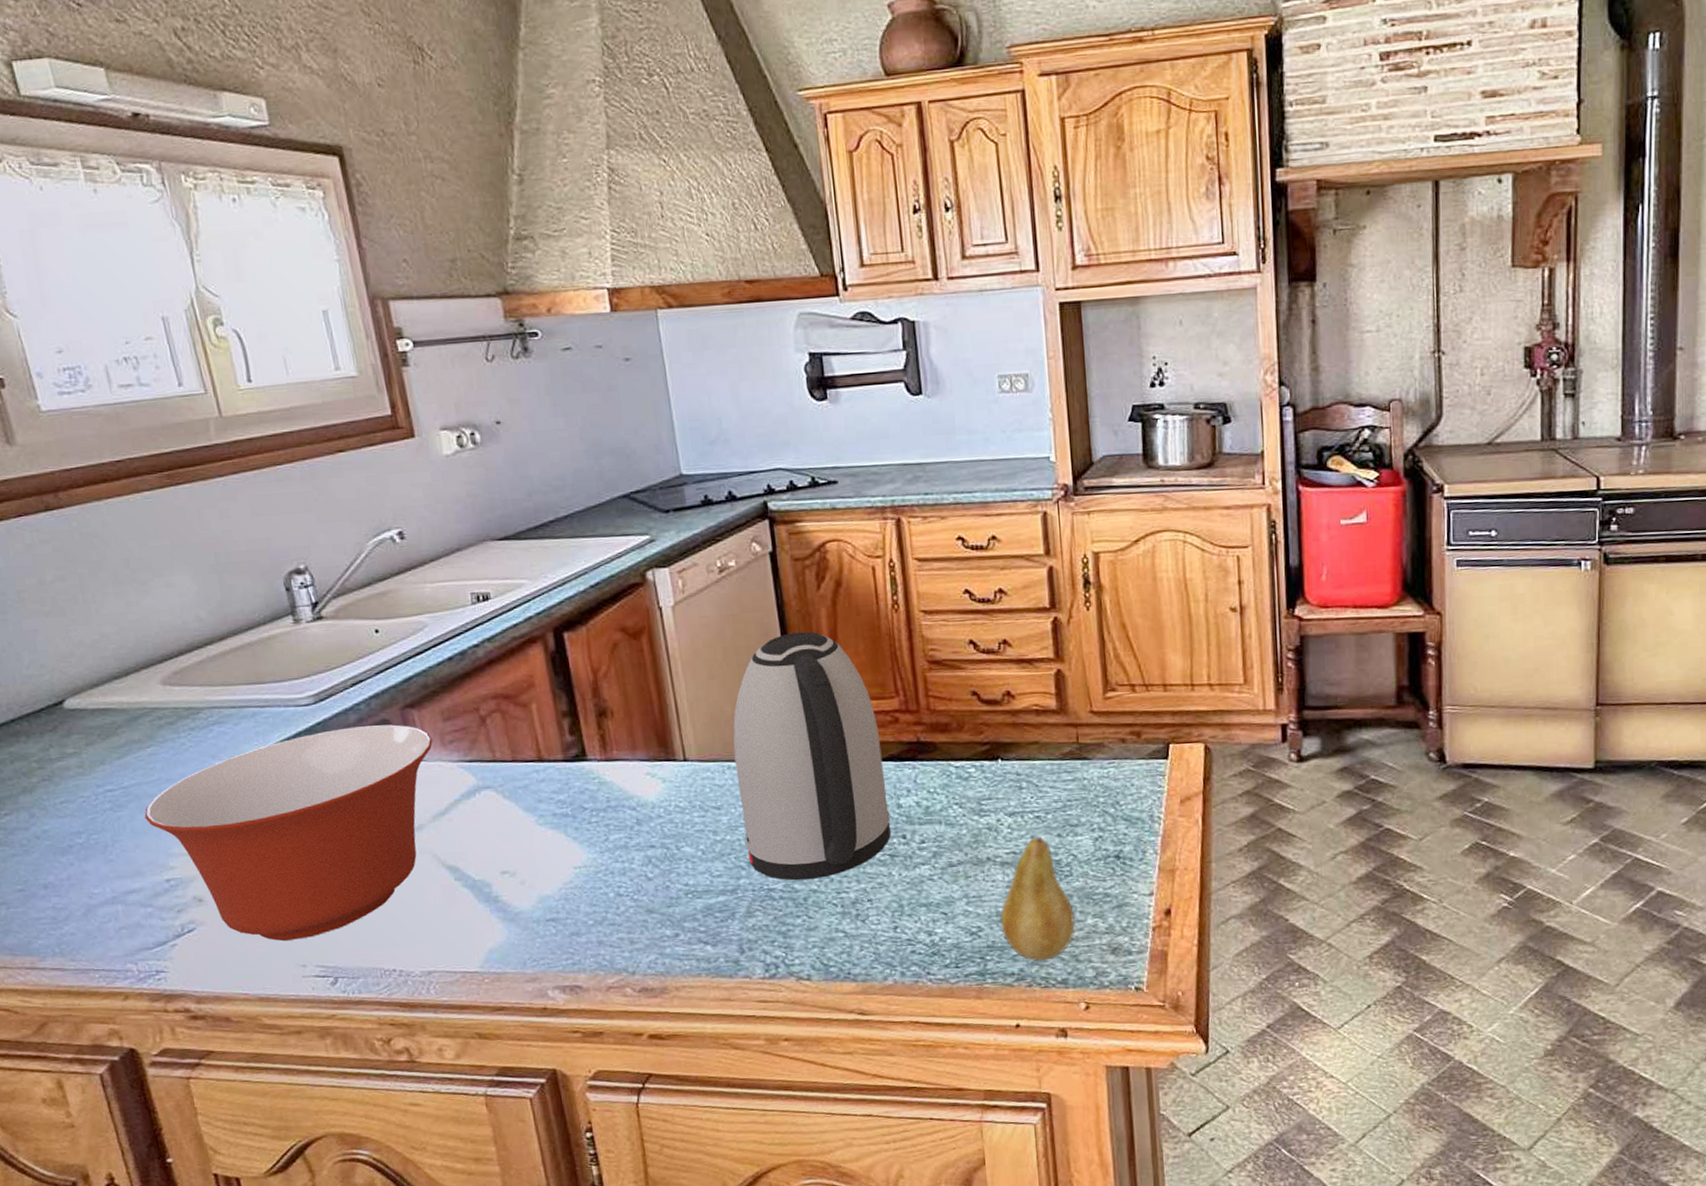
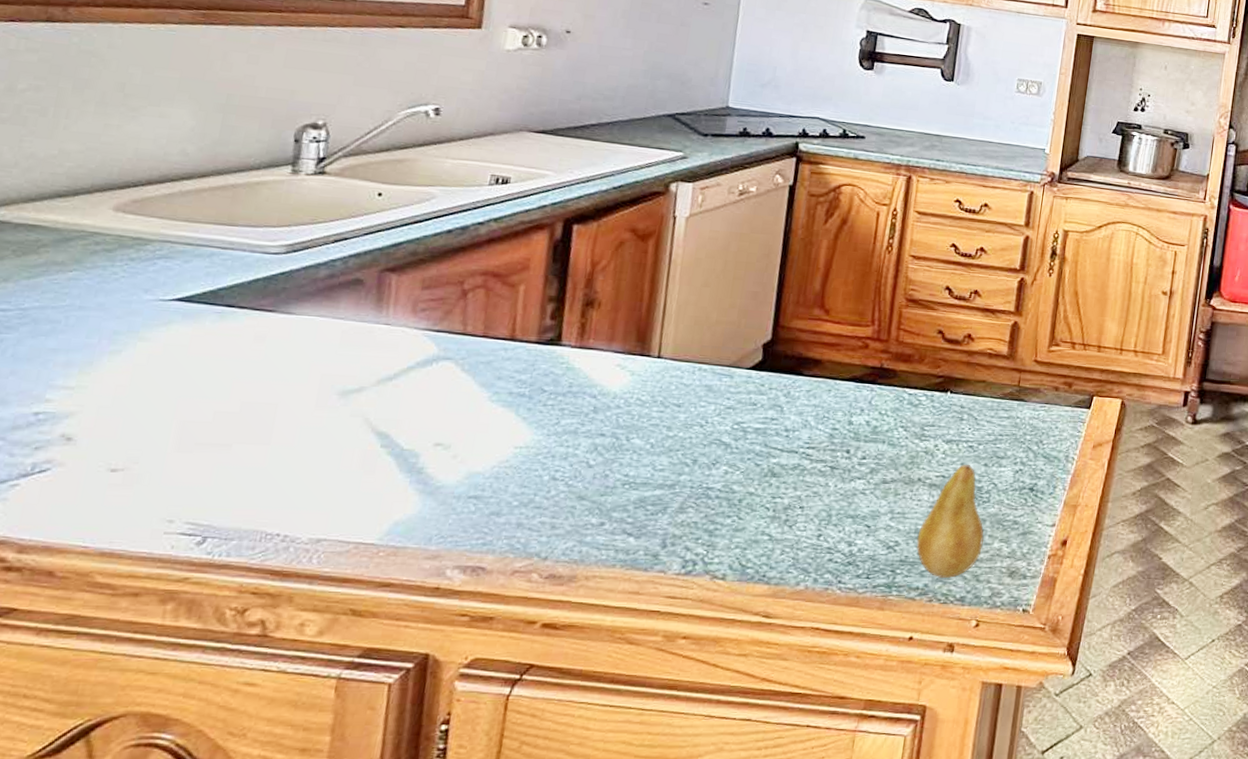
mixing bowl: present [144,724,433,942] -> none [35,281,404,493]
kettle: present [733,631,891,881] -> none [695,257,849,483]

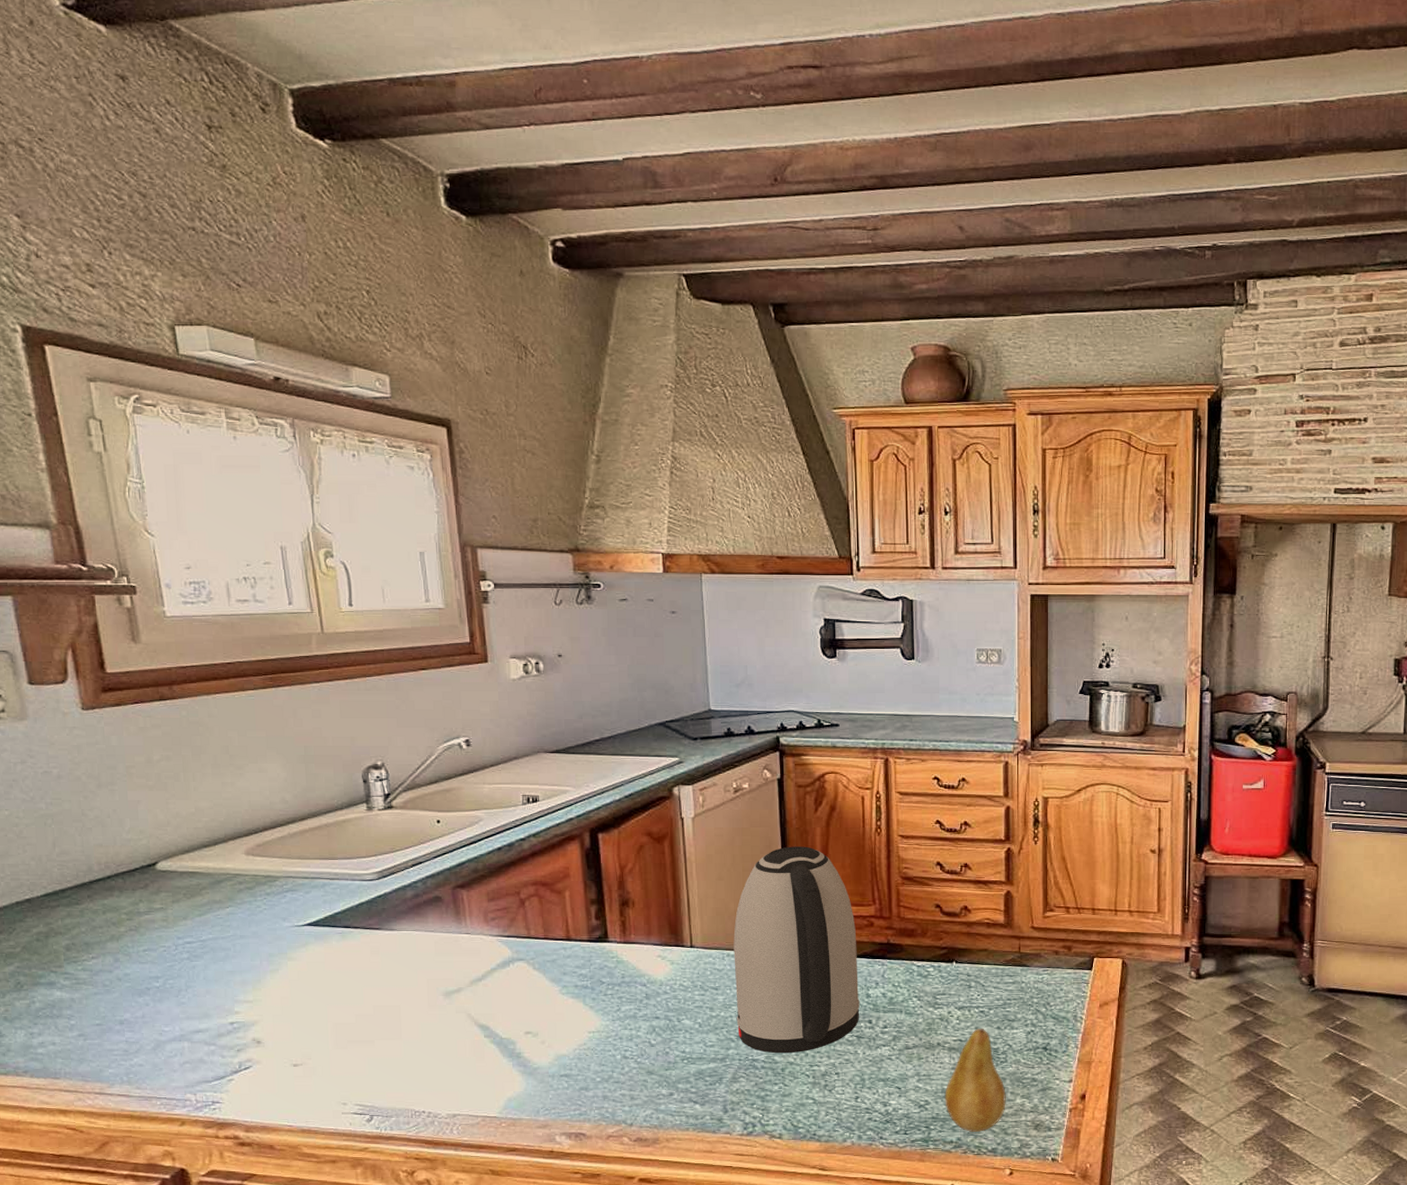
kettle: none [695,257,849,483] -> present [733,846,860,1054]

